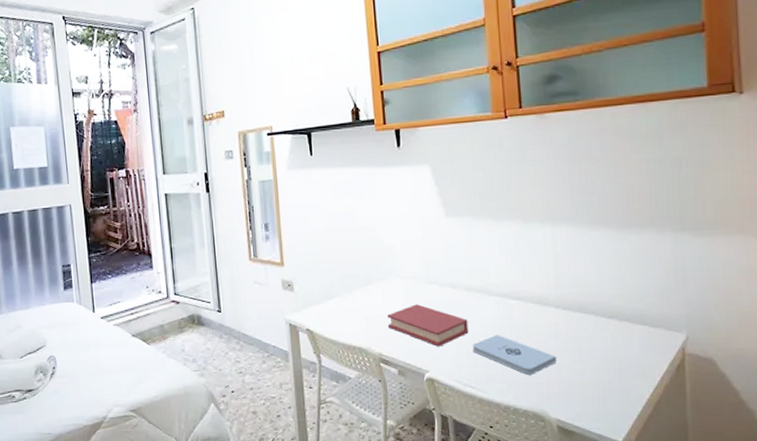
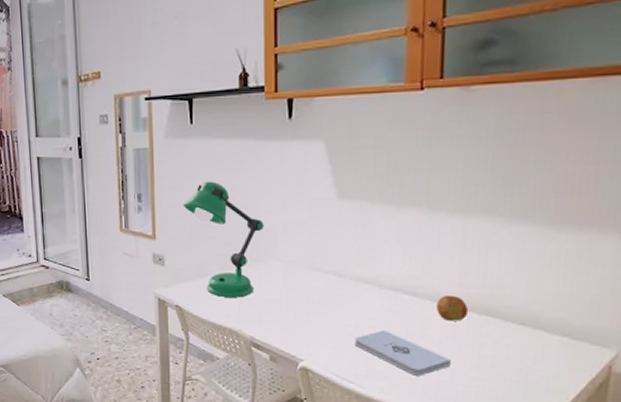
desk lamp: none [307,207,383,317] -> present [183,181,264,298]
book: present [388,304,469,347] -> none [263,290,352,337]
apple: none [539,296,566,320] -> present [437,294,469,321]

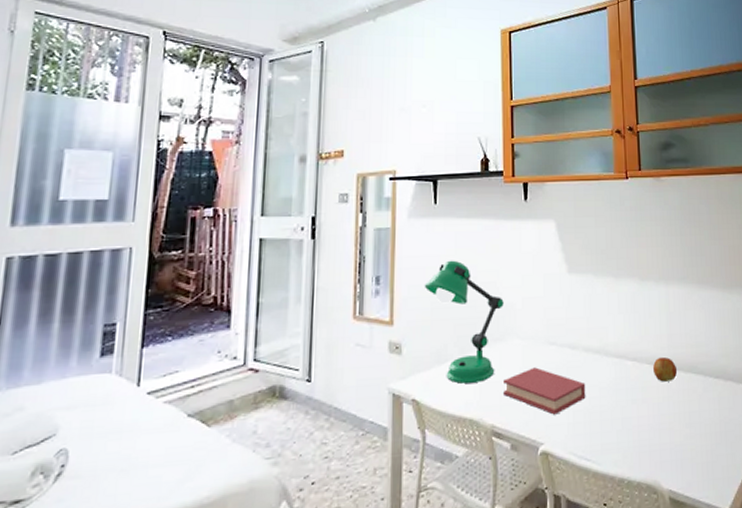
book: none [263,290,352,337] -> present [504,367,586,415]
notepad: present [354,330,451,376] -> none [589,399,669,442]

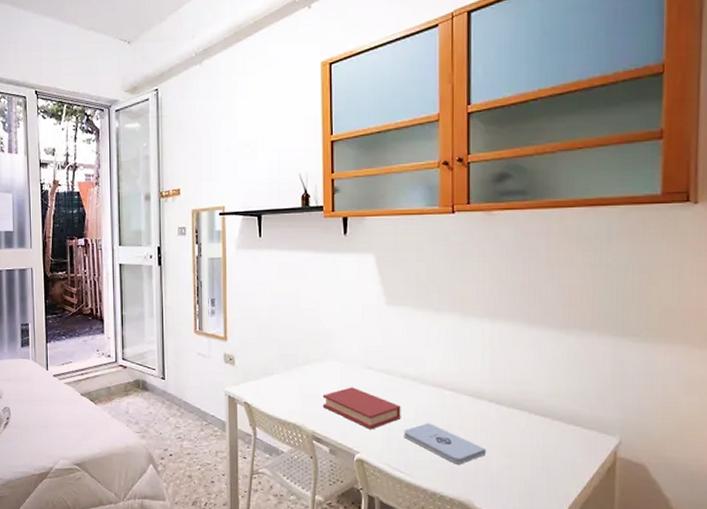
desk lamp: present [424,260,504,384] -> none [252,288,323,394]
notepad: none [589,399,669,442] -> present [404,423,486,465]
apple: present [653,356,678,382] -> none [472,390,499,414]

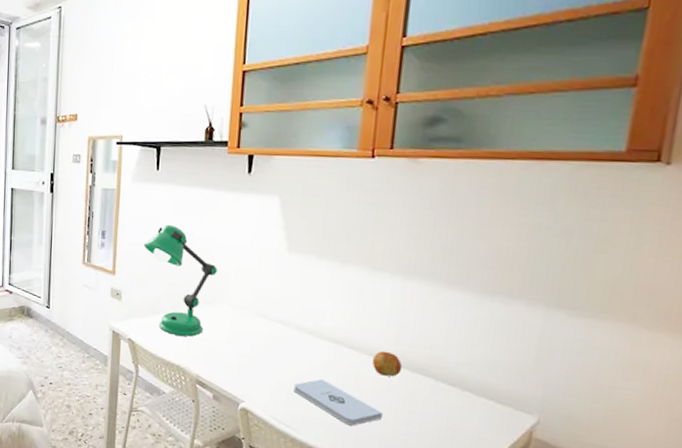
desk lamp: none [252,288,323,394] -> present [143,224,217,337]
book: present [323,387,401,430] -> none [210,334,294,380]
apple: none [472,390,499,414] -> present [372,350,403,377]

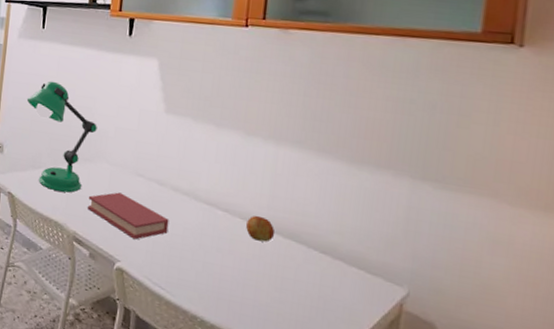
book: none [210,334,294,380] -> present [88,192,169,240]
notepad: present [293,379,383,426] -> none [168,241,256,291]

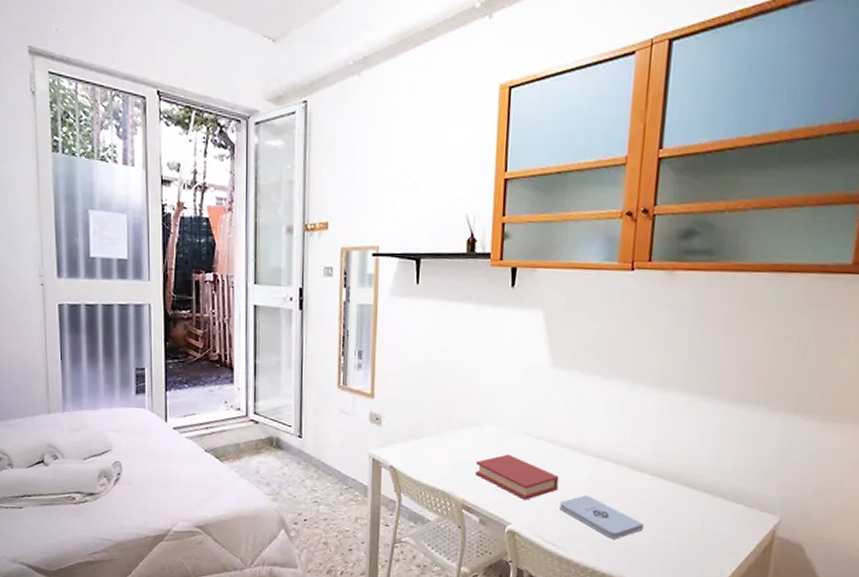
desk lamp: present [26,81,97,193] -> none [403,342,482,460]
notepad: none [168,241,256,291] -> present [559,495,644,539]
apple: present [246,215,275,242] -> none [634,463,662,488]

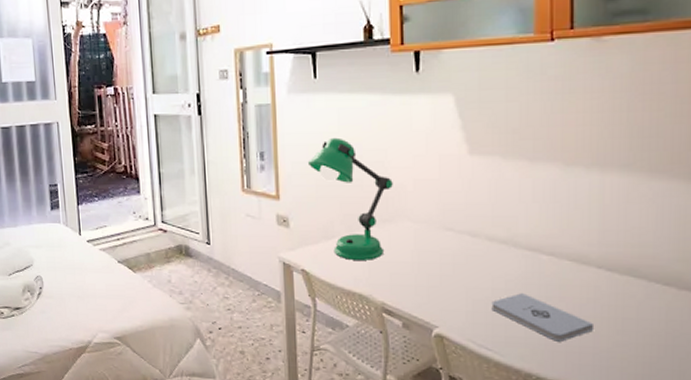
desk lamp: none [403,342,482,460] -> present [307,137,393,260]
book: present [476,454,559,500] -> none [394,252,488,301]

